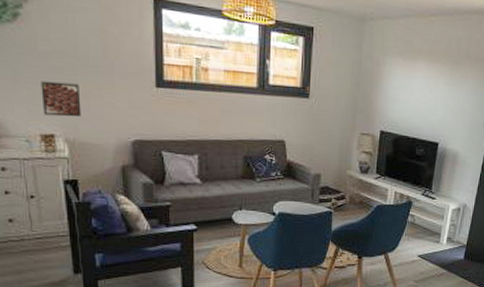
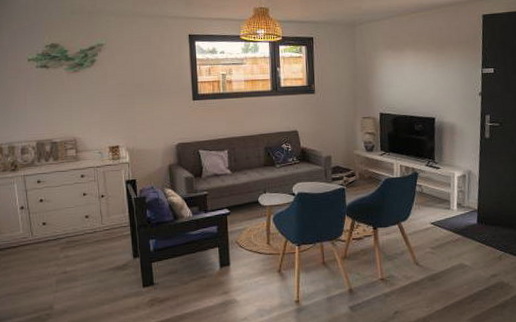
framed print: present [41,81,82,118] -> none [109,105,138,132]

